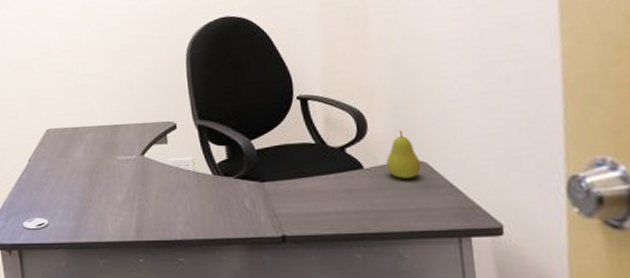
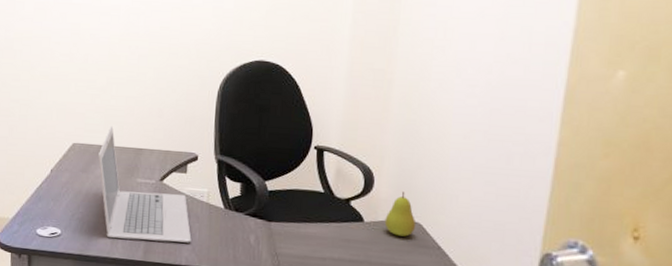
laptop: none [74,106,184,222] -> present [98,126,192,243]

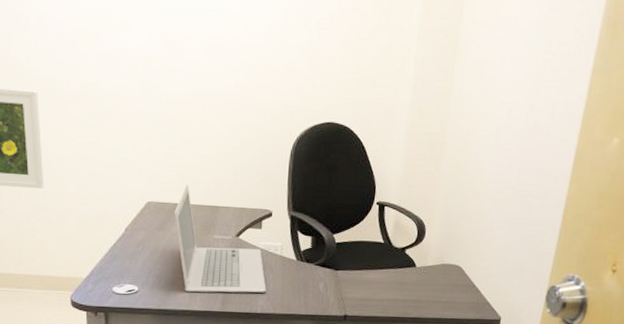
fruit: present [384,191,416,237] -> none [432,240,458,278]

